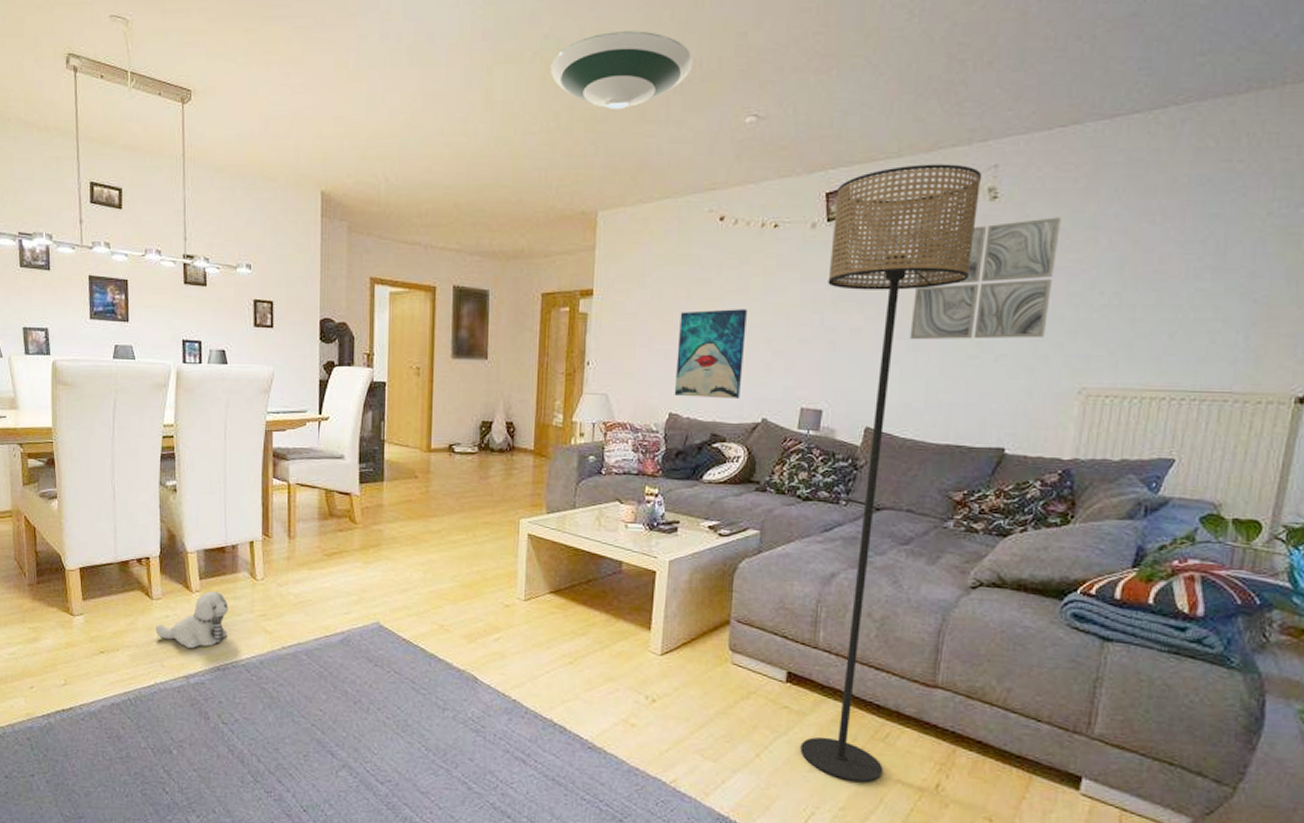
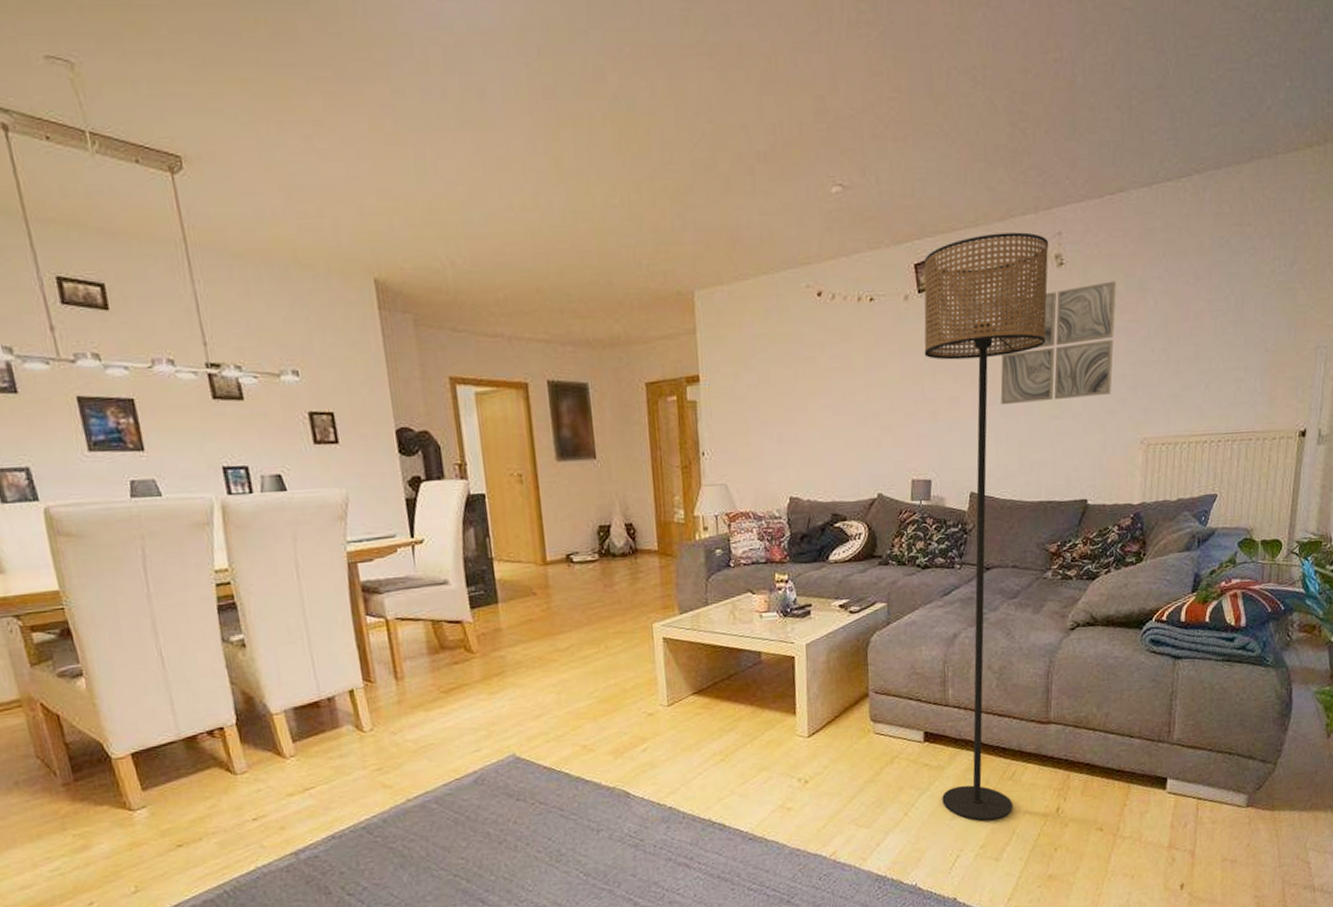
plush toy: present [155,590,228,649] -> none [245,752,338,822]
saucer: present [551,31,694,109] -> none [624,92,774,179]
wall art: present [674,309,747,400] -> none [789,386,856,480]

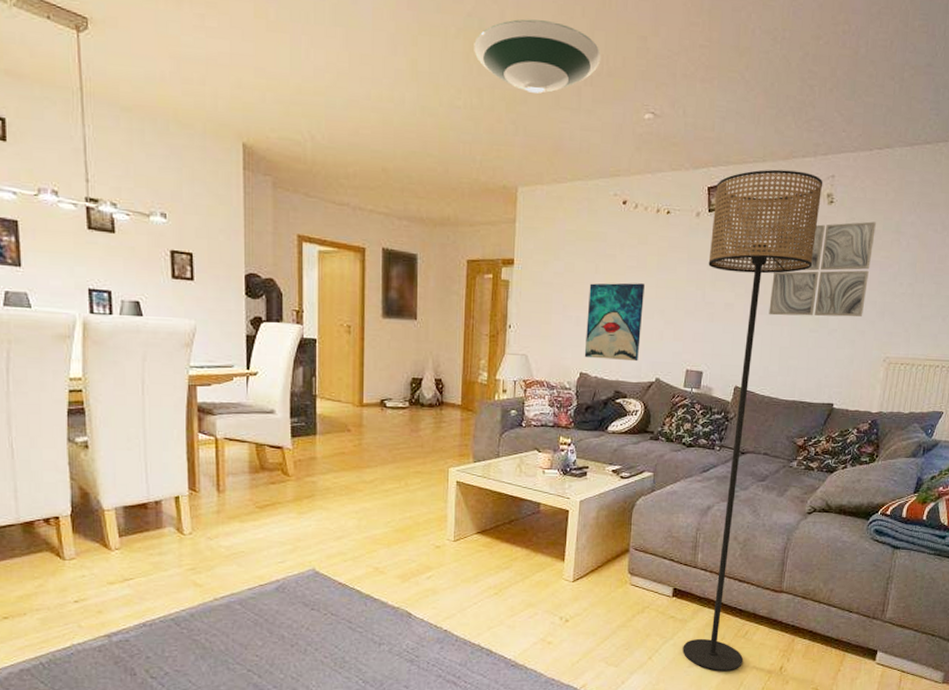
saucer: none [624,92,774,179] -> present [474,19,602,94]
wall art: none [789,386,856,480] -> present [584,283,645,362]

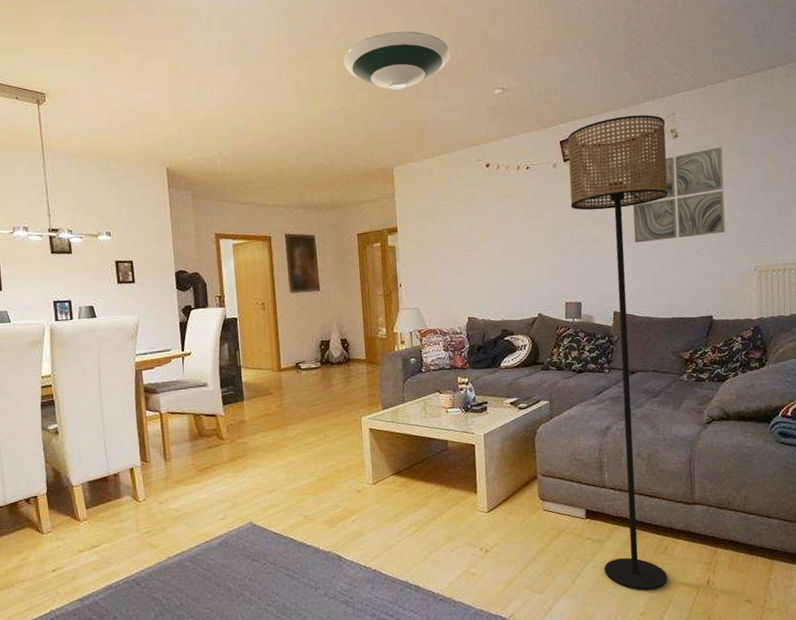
wall art: present [584,283,645,362] -> none [466,232,520,304]

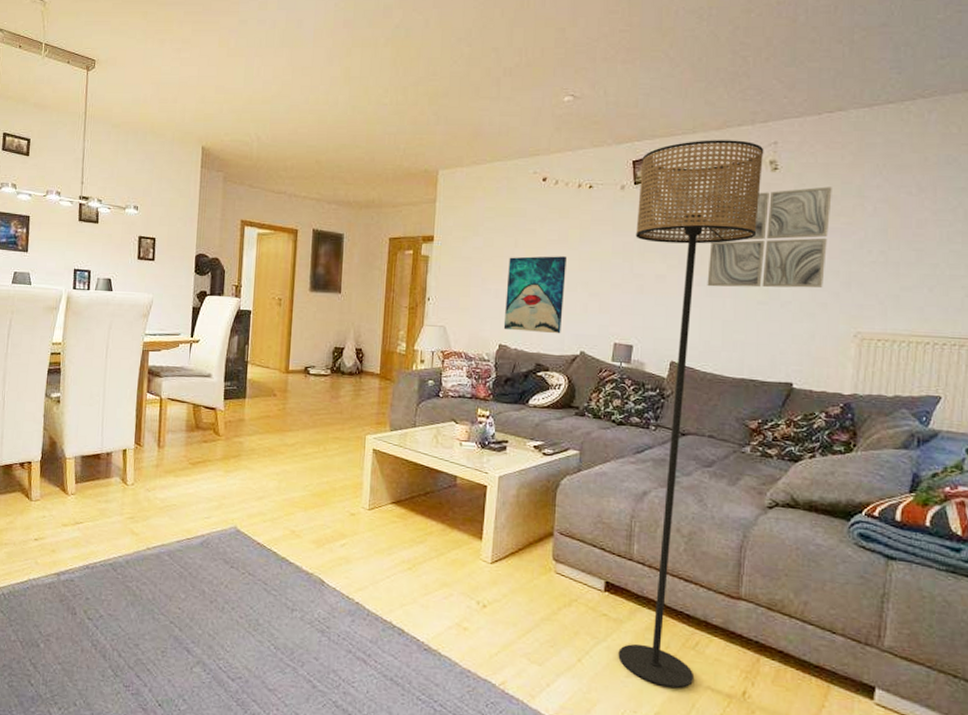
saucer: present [343,31,451,90] -> none [400,24,520,87]
wall art: none [466,232,520,304] -> present [503,256,566,334]

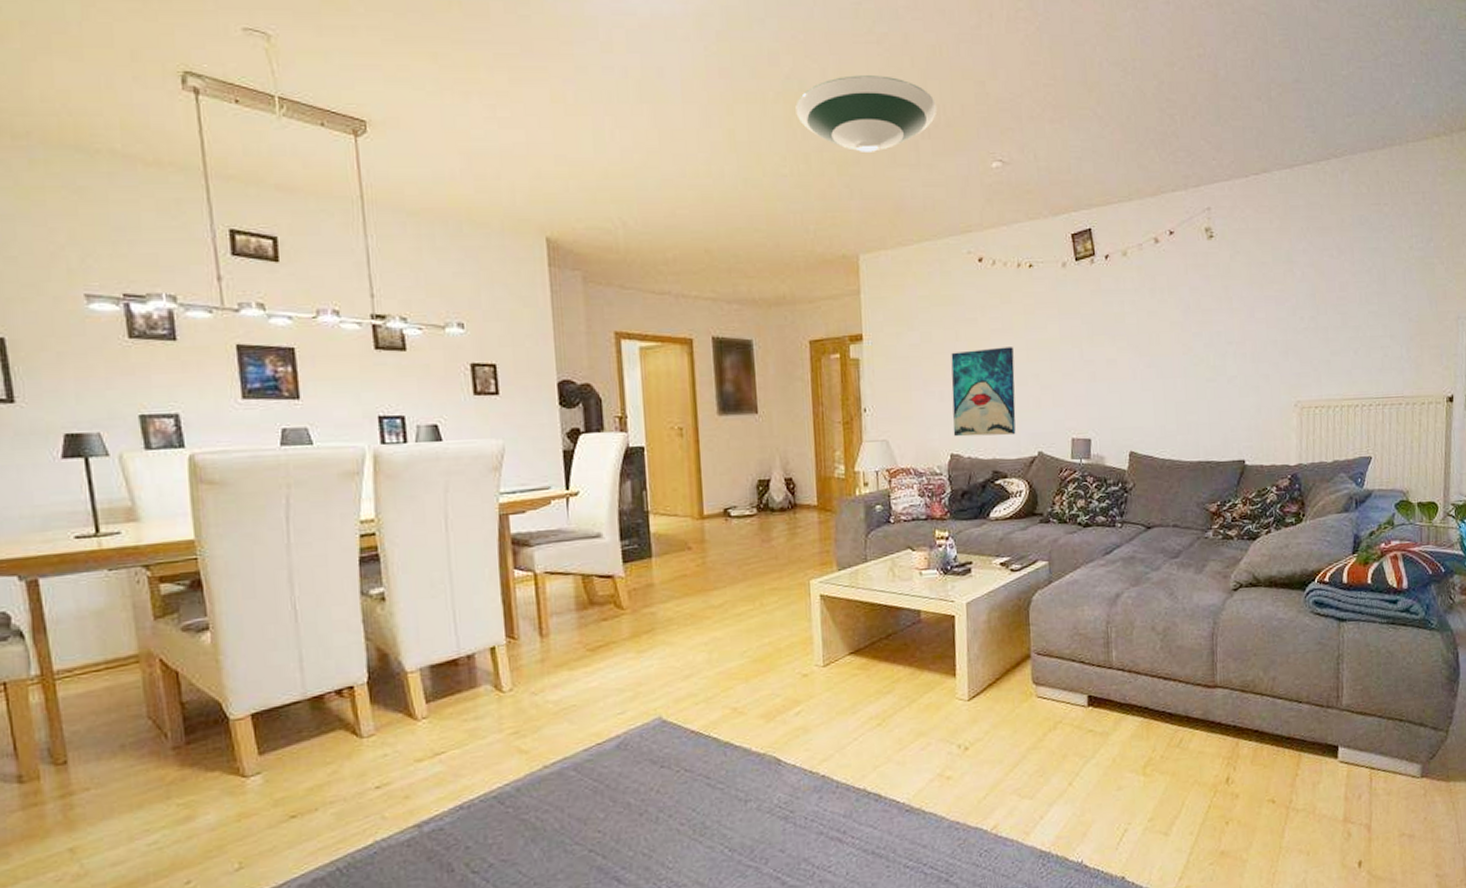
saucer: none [400,24,520,87] -> present [795,75,938,152]
floor lamp: present [618,140,764,689] -> none [1080,207,1200,792]
wall art: present [707,187,832,288] -> none [1156,253,1265,368]

